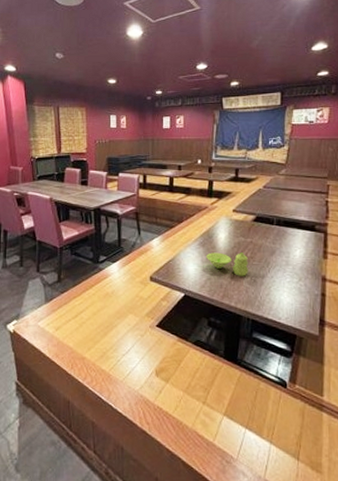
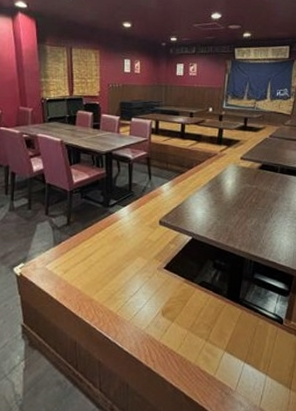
condiment set: present [206,252,248,276] -> none [214,198,253,221]

